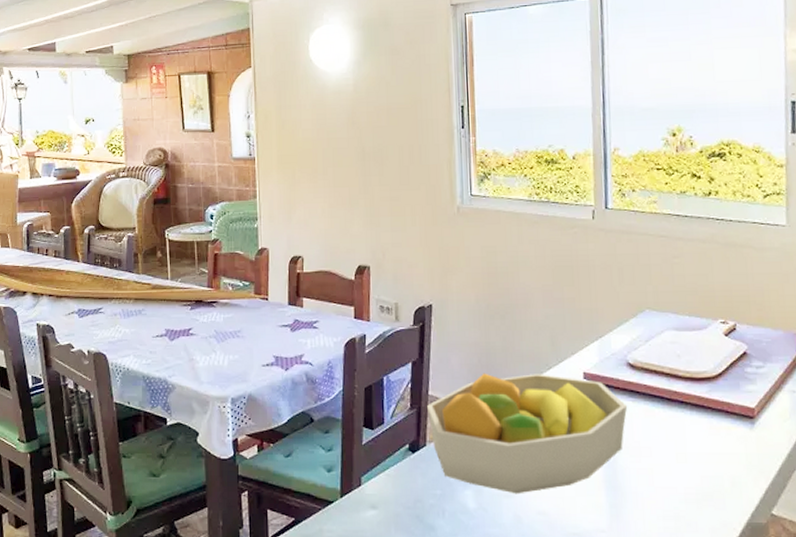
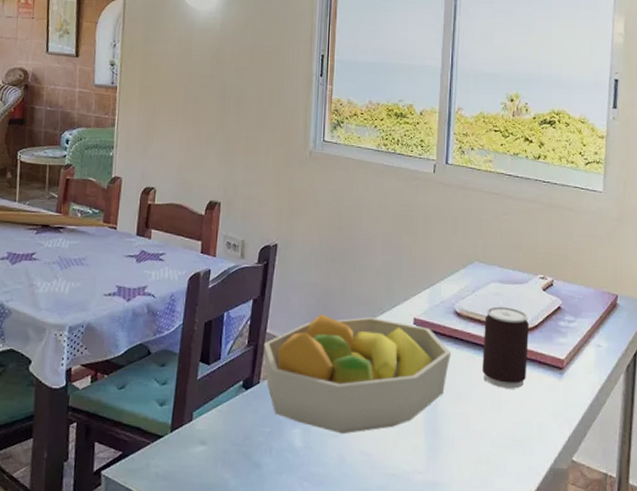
beverage can: none [661,355,713,441] -> present [482,306,529,389]

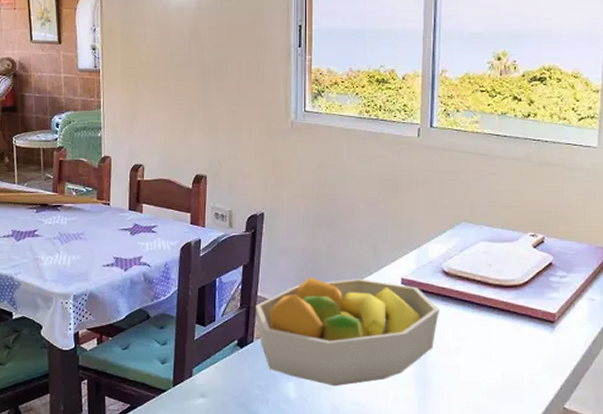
beverage can: present [482,306,529,389] -> none [472,264,519,342]

